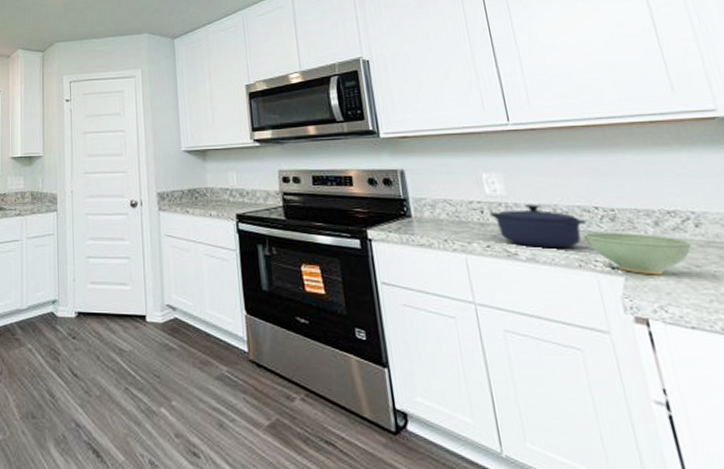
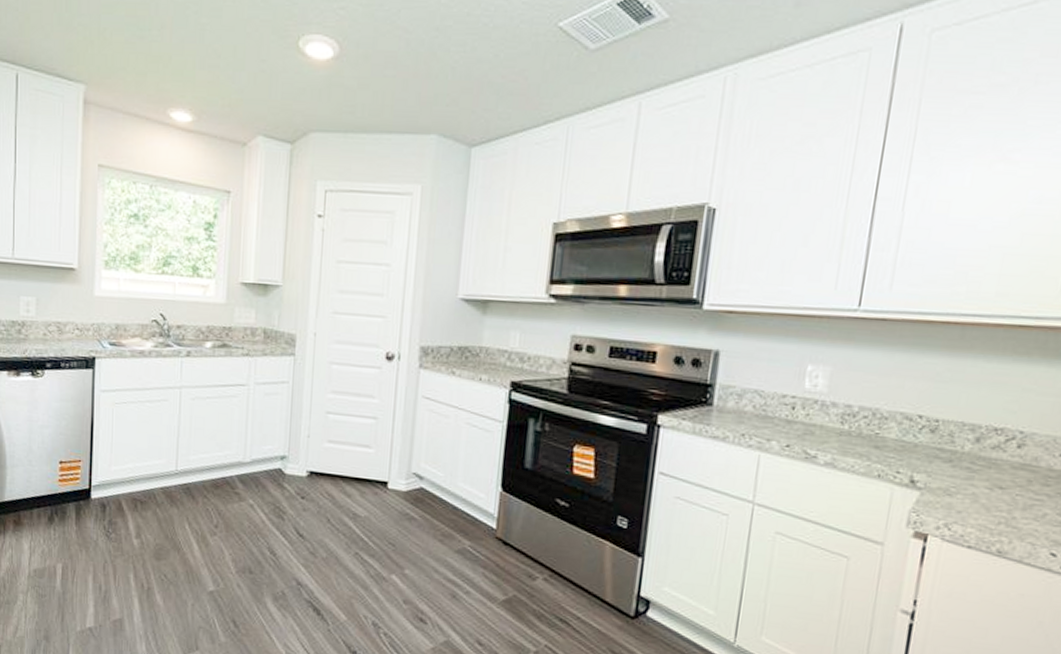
cooking pot: present [489,203,587,249] -> none [801,404,905,457]
bowl: present [583,231,693,275] -> none [894,441,1007,493]

